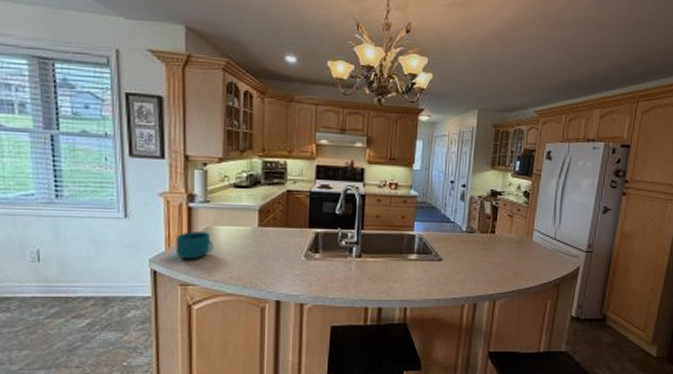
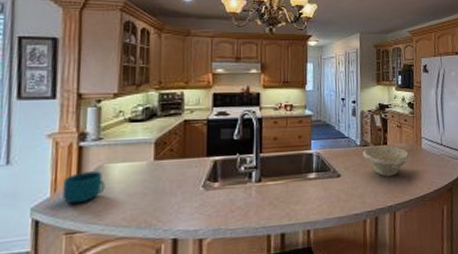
bowl: none [468,233,518,266] -> present [363,145,410,177]

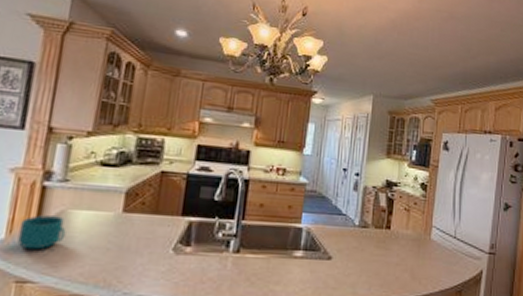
bowl: present [363,145,410,177] -> none [360,229,416,267]

